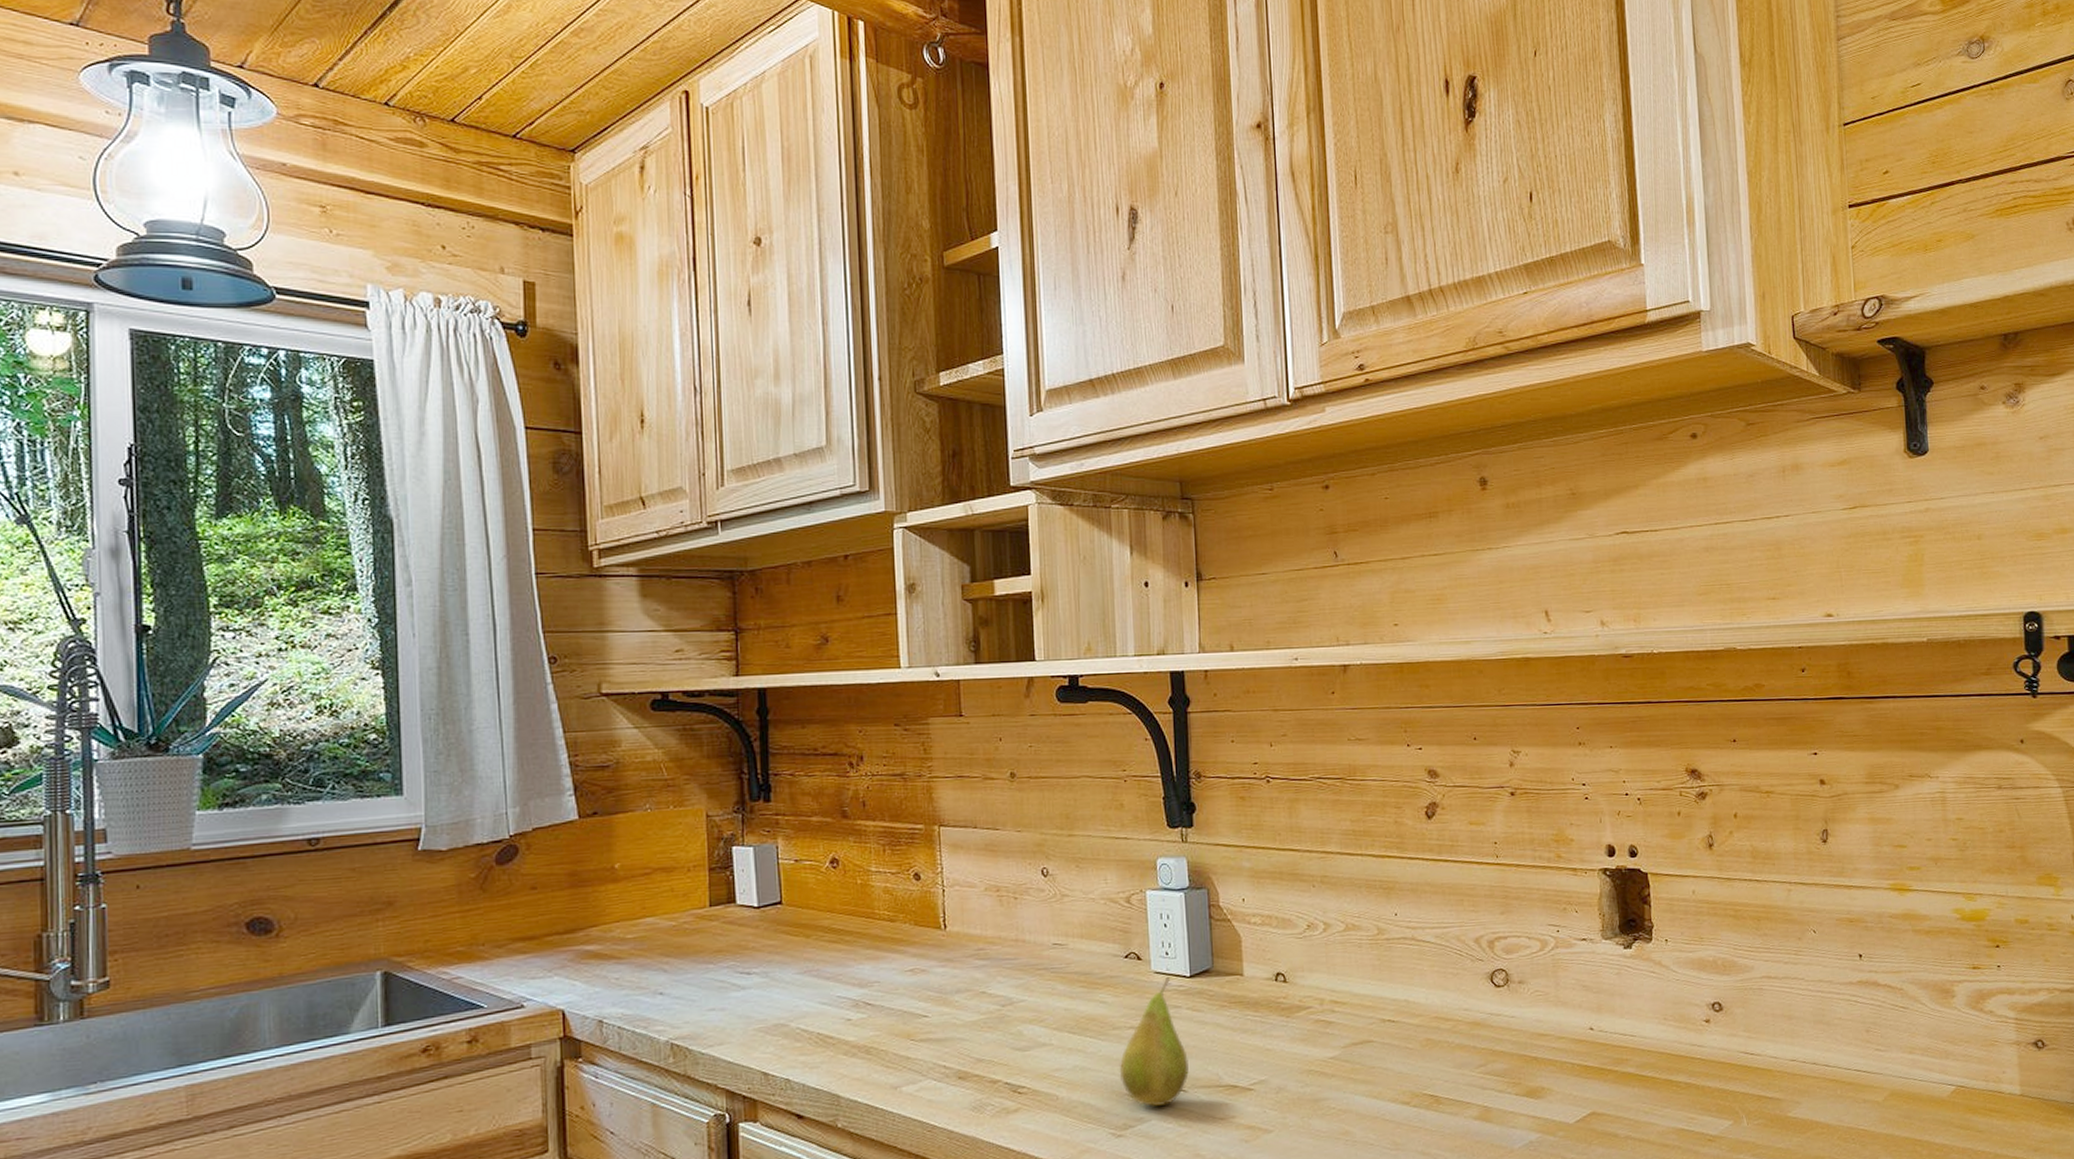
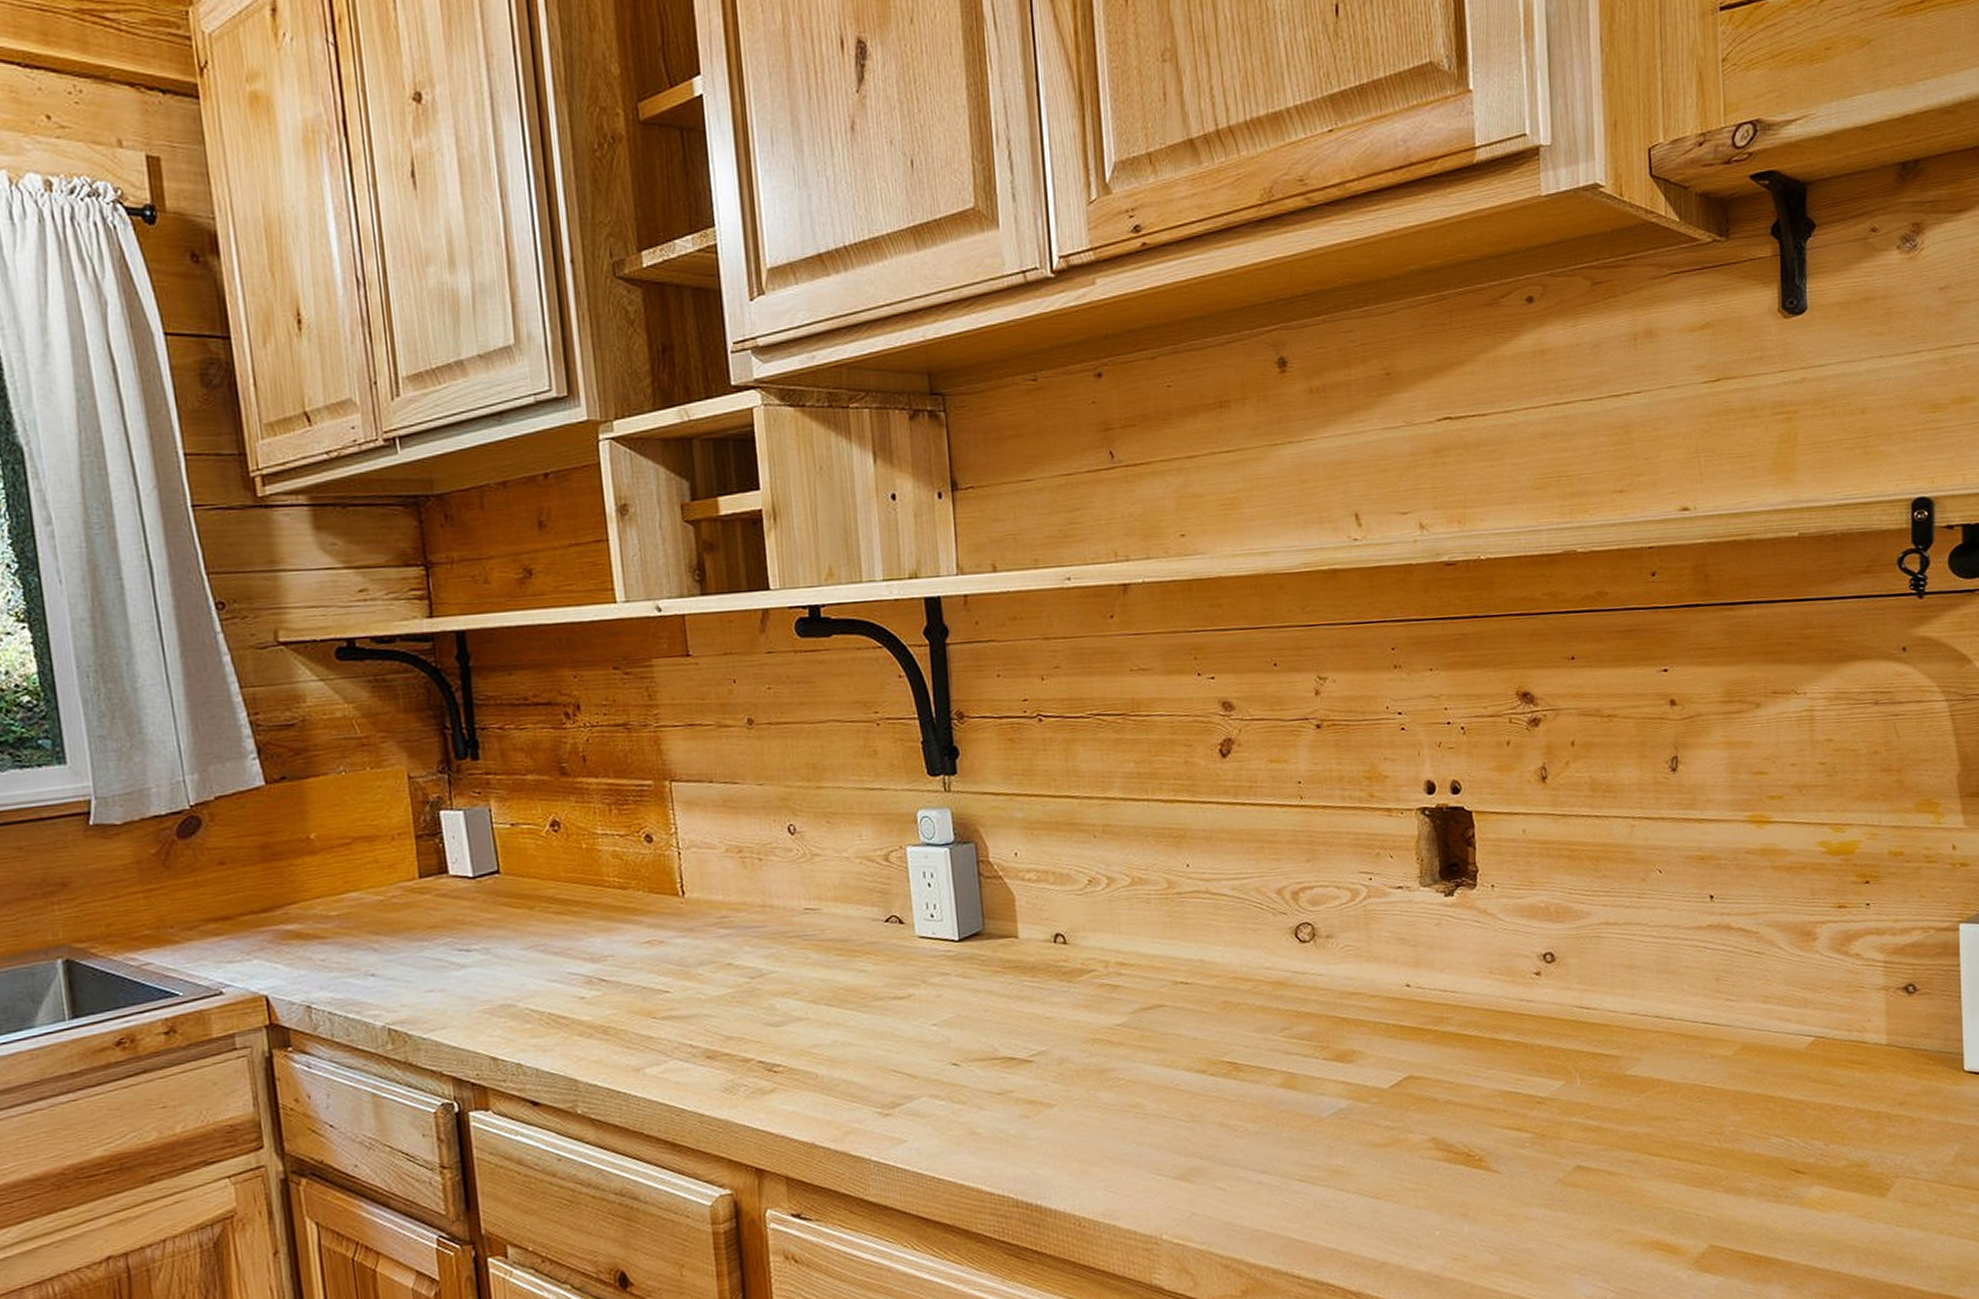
fruit: present [1119,976,1189,1107] -> none [883,940,961,1083]

